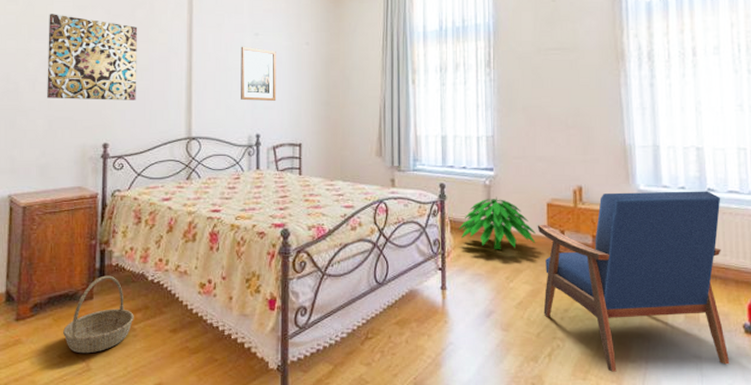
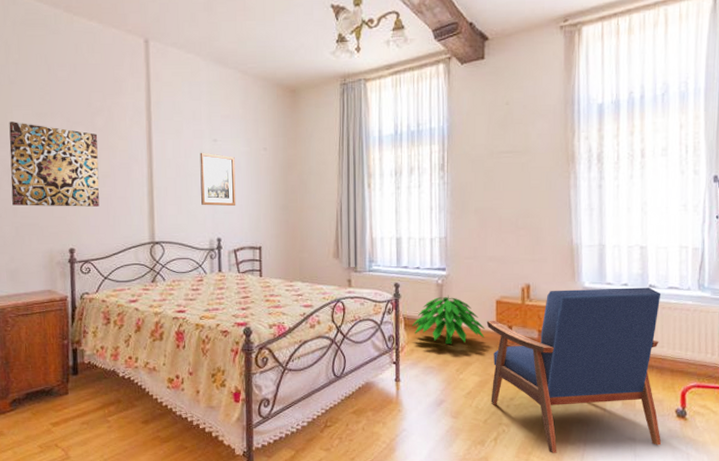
basket: present [63,275,134,354] -> none [42,372,108,444]

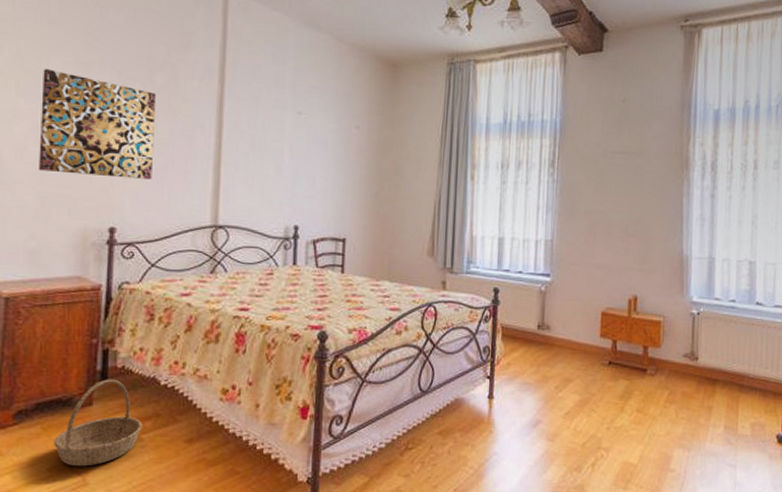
basket: none [42,372,108,444] -> present [54,379,142,467]
wall art: present [200,152,236,206] -> none [278,125,322,189]
indoor plant: present [411,295,485,345] -> none [509,303,588,359]
armchair: present [486,287,662,453] -> none [590,303,768,481]

